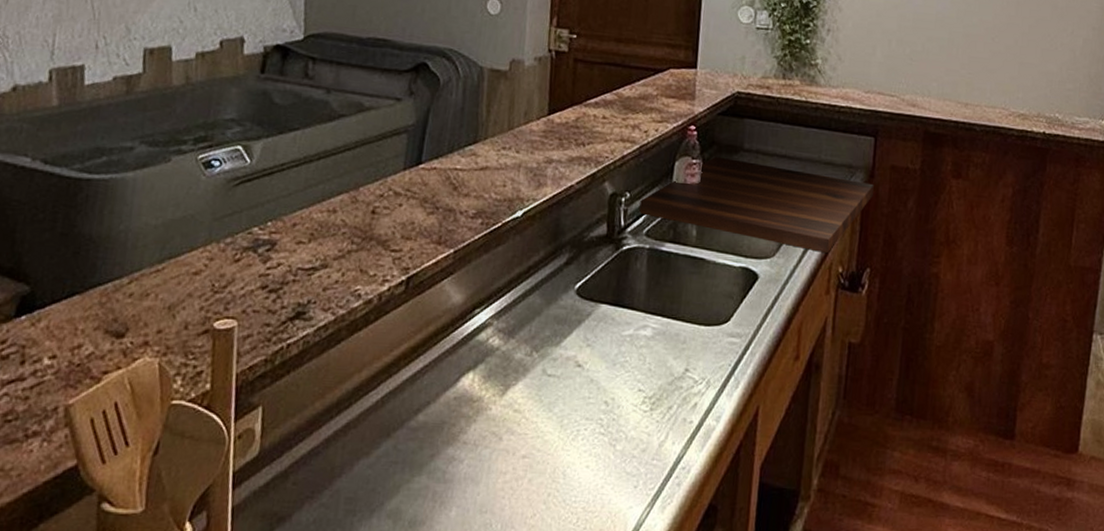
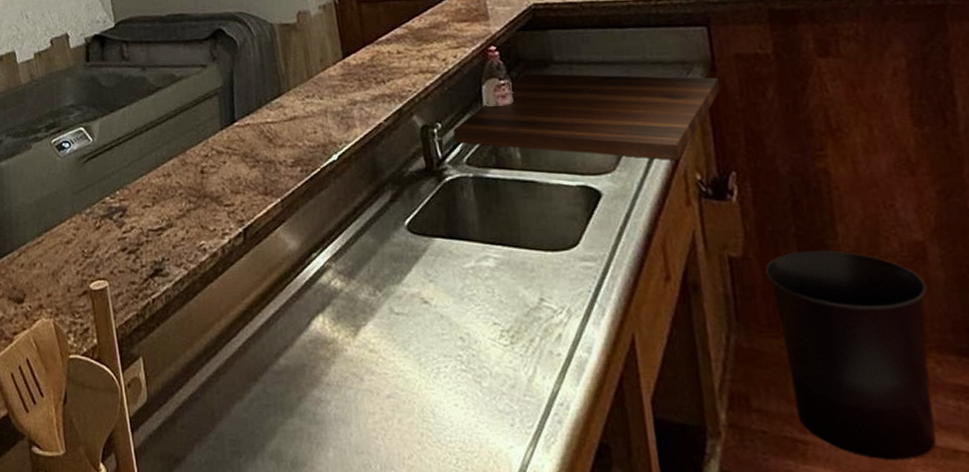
waste bin: none [873,342,987,520] -> present [765,250,937,460]

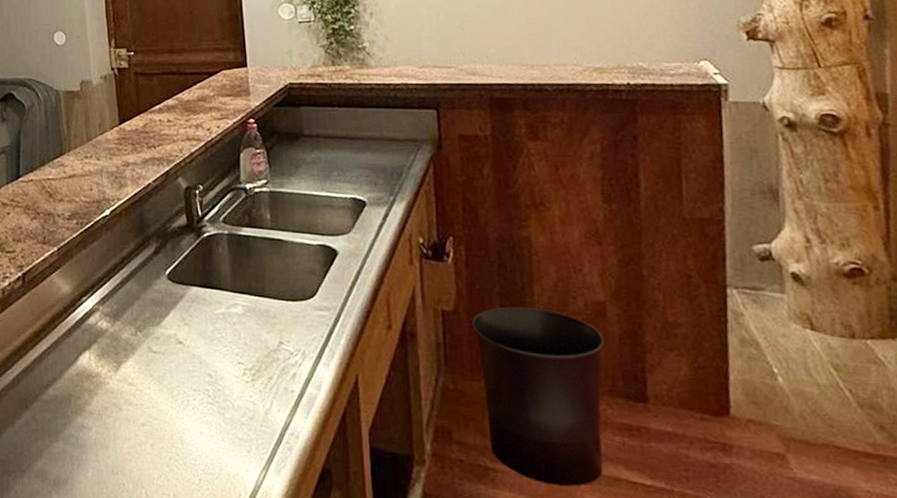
cutting board: present [453,73,720,161] -> none [213,144,444,226]

